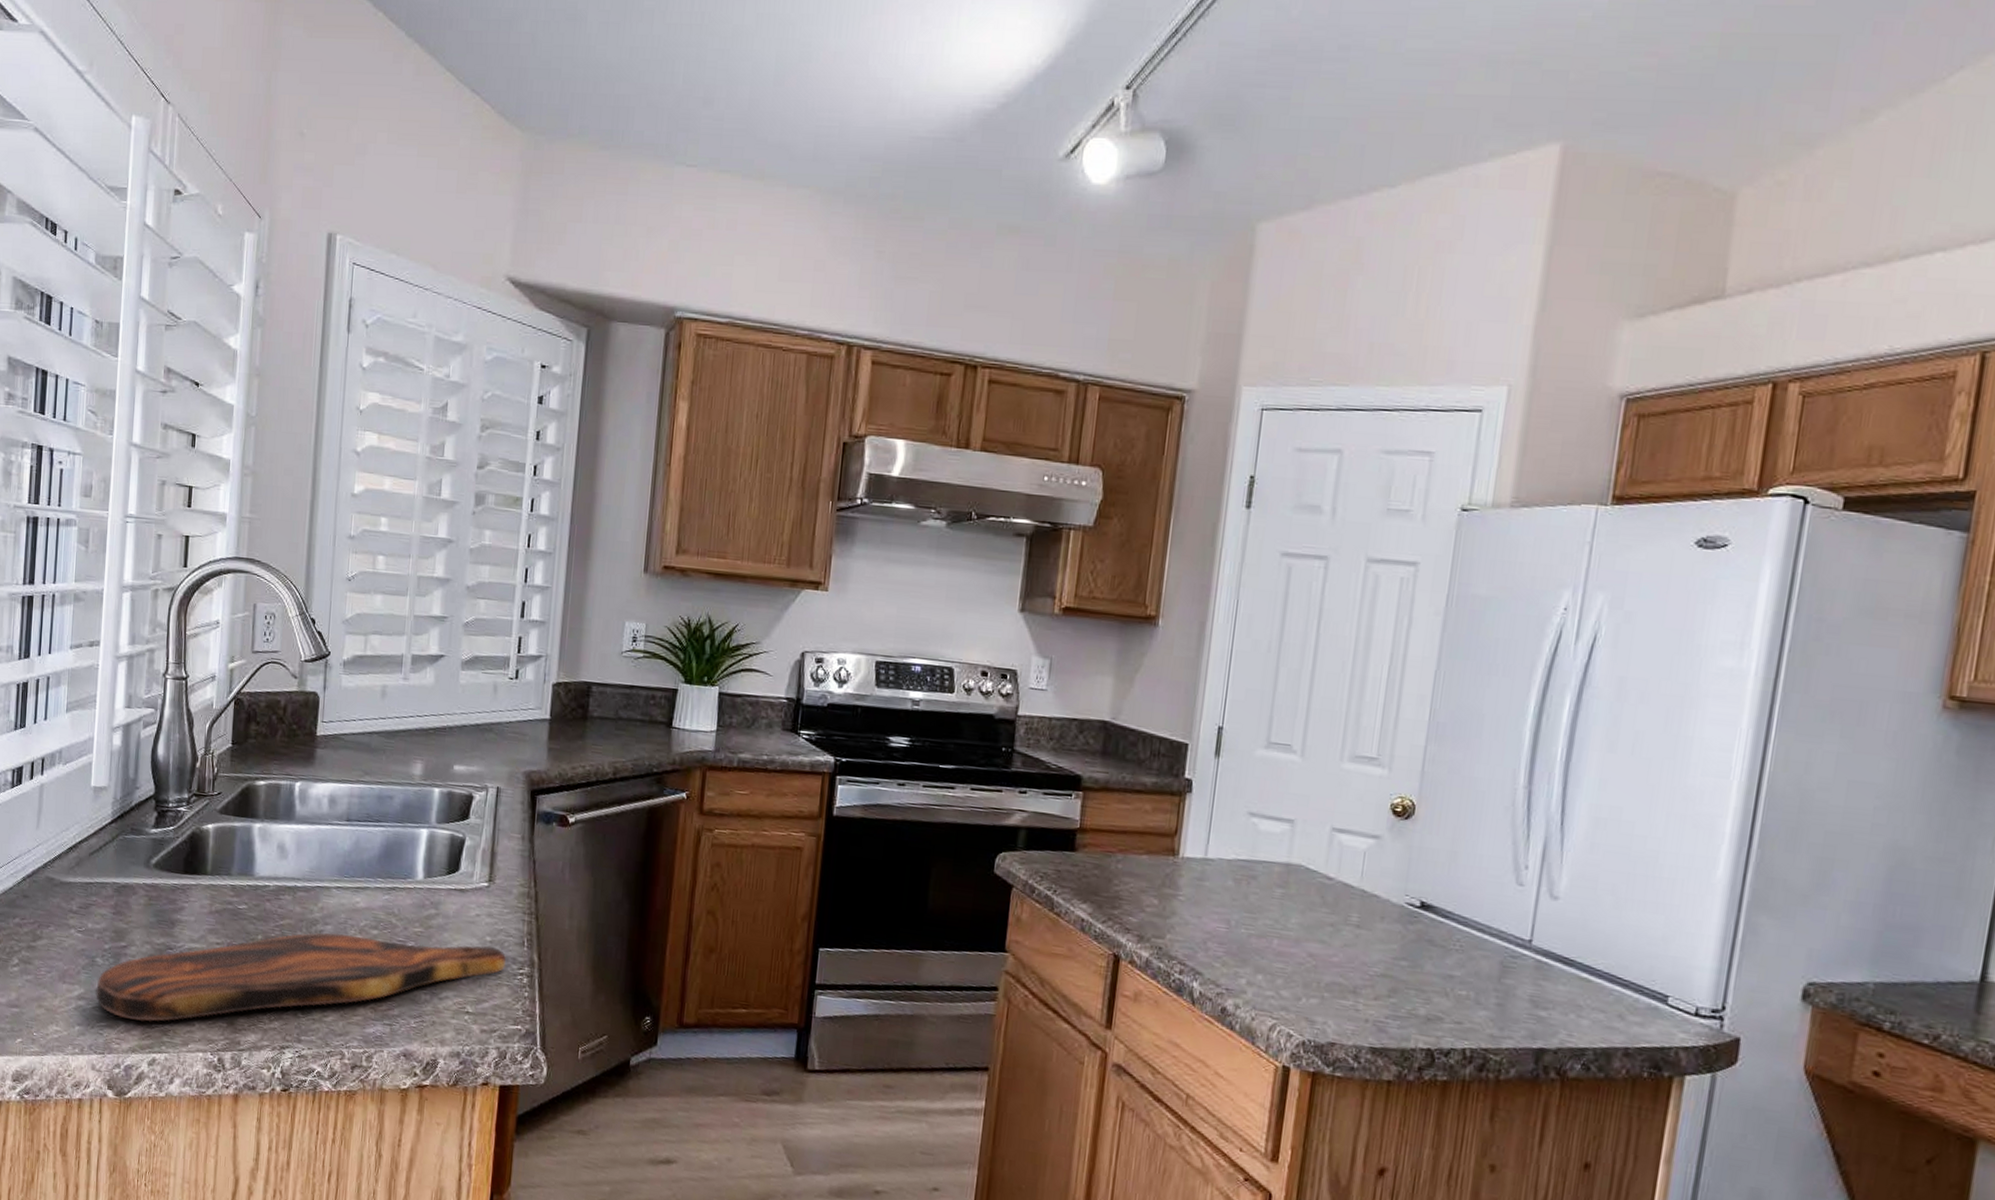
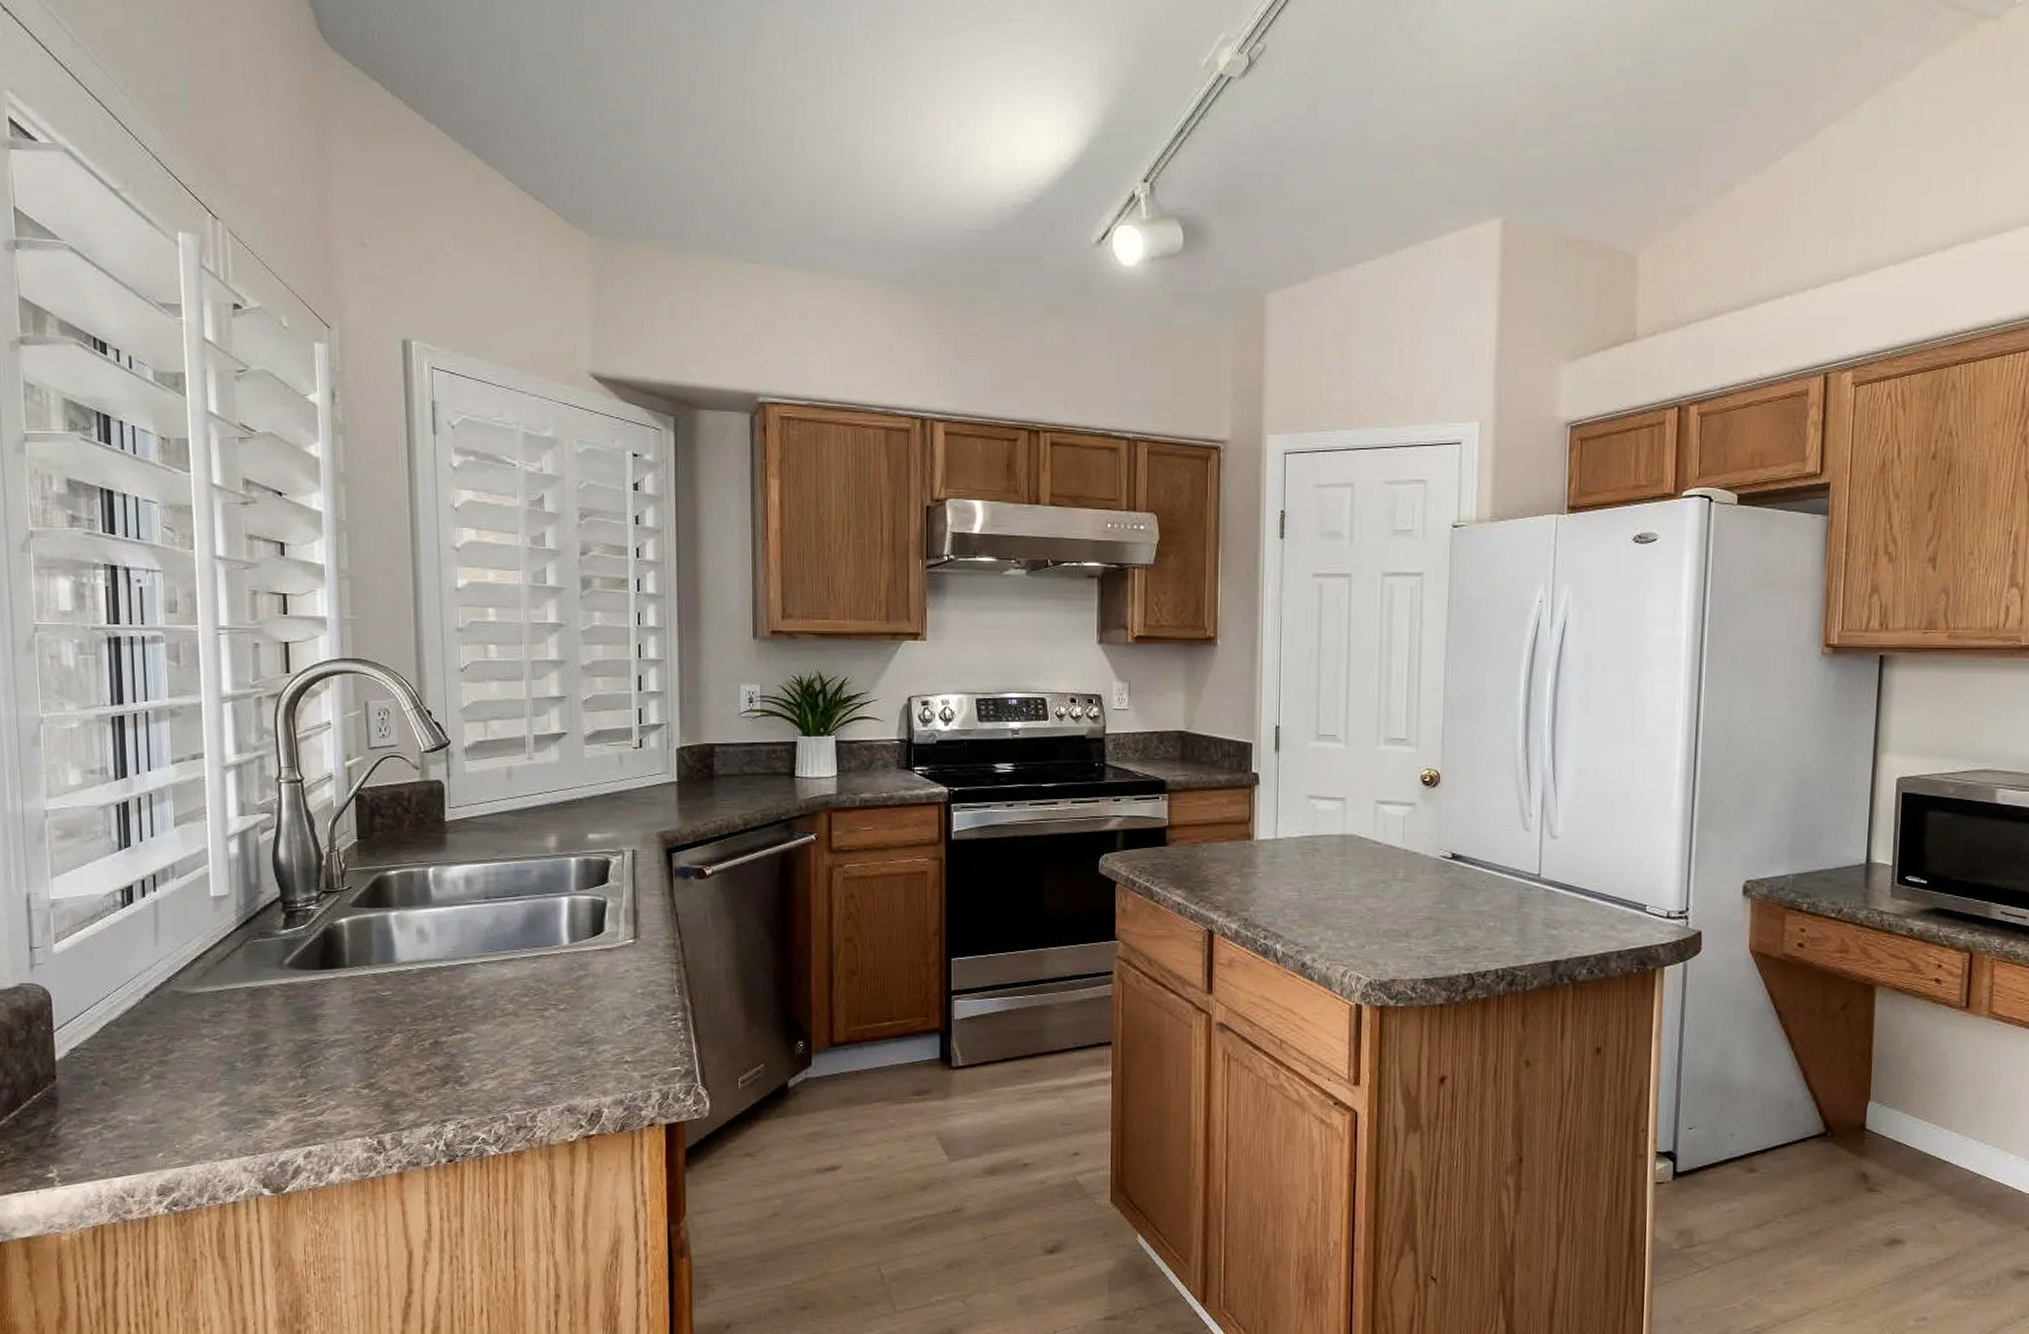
cutting board: present [96,932,506,1023] -> none [239,997,660,1117]

